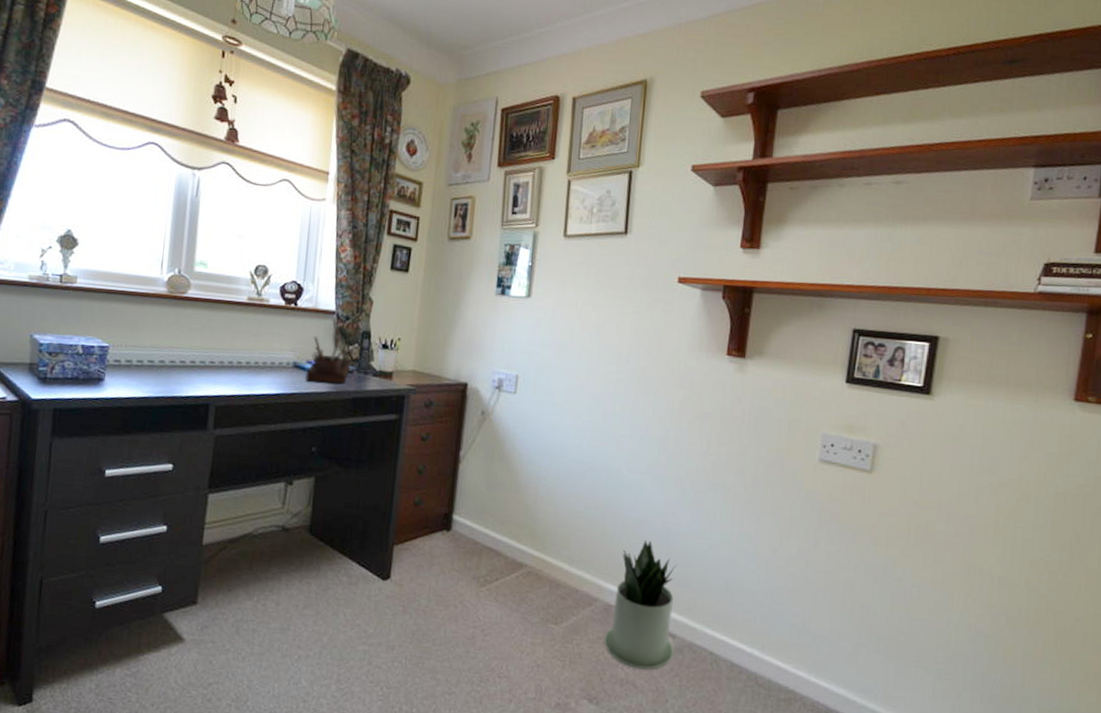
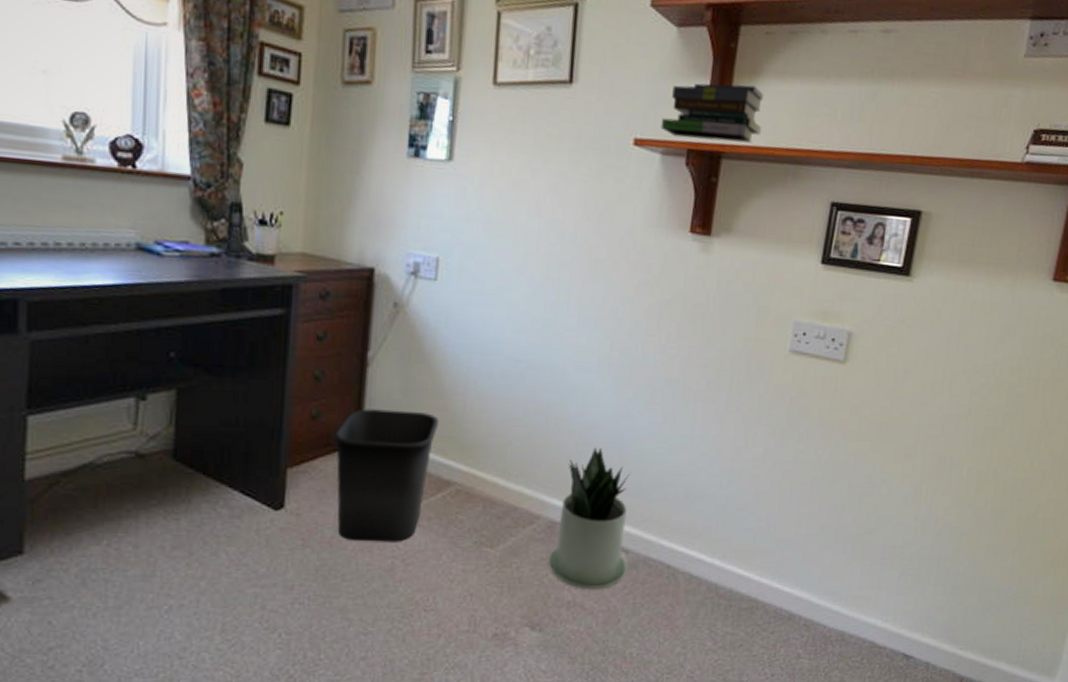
desk organizer: present [306,329,353,383] -> none [155,200,219,270]
waste bin: none [430,498,515,614] -> present [333,408,440,542]
books: none [700,231,790,279] -> present [660,83,764,143]

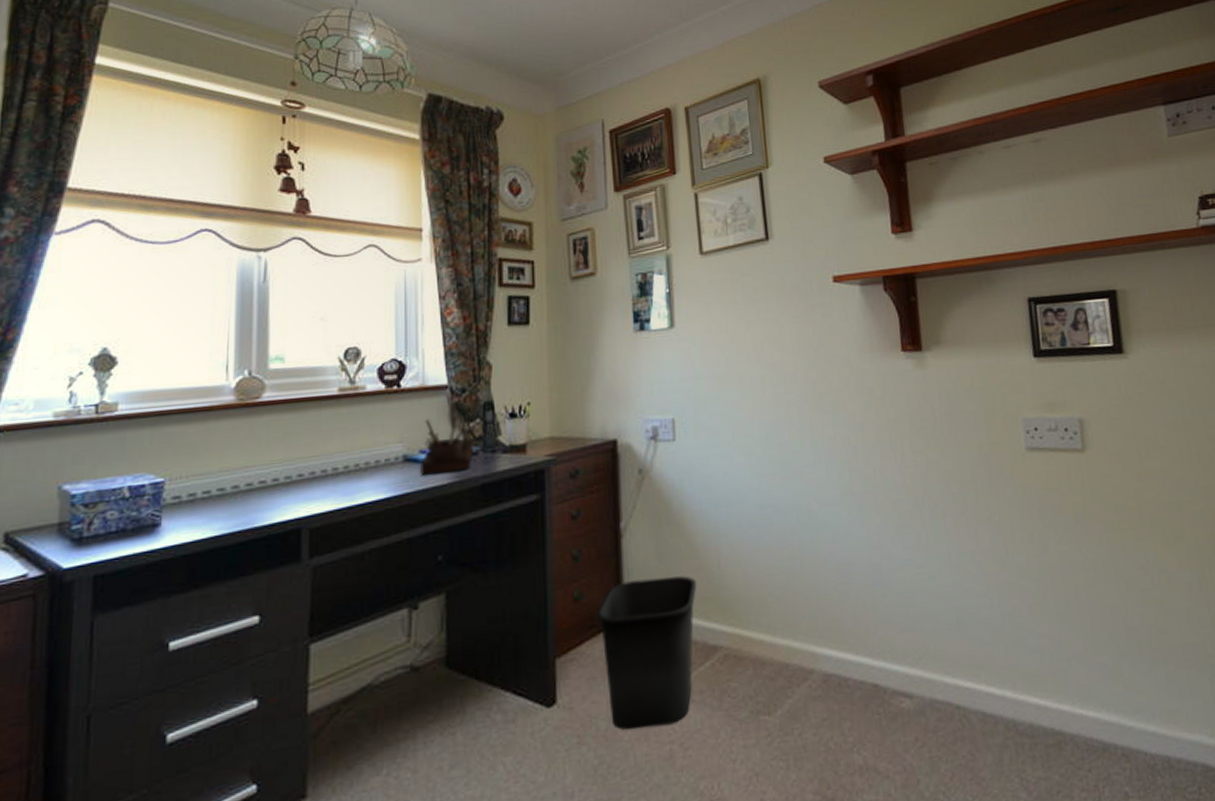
desk organizer: none [155,200,219,270] -> present [420,405,476,475]
planter: present [548,447,632,590] -> none [829,583,915,749]
books: present [660,83,764,143] -> none [853,210,947,268]

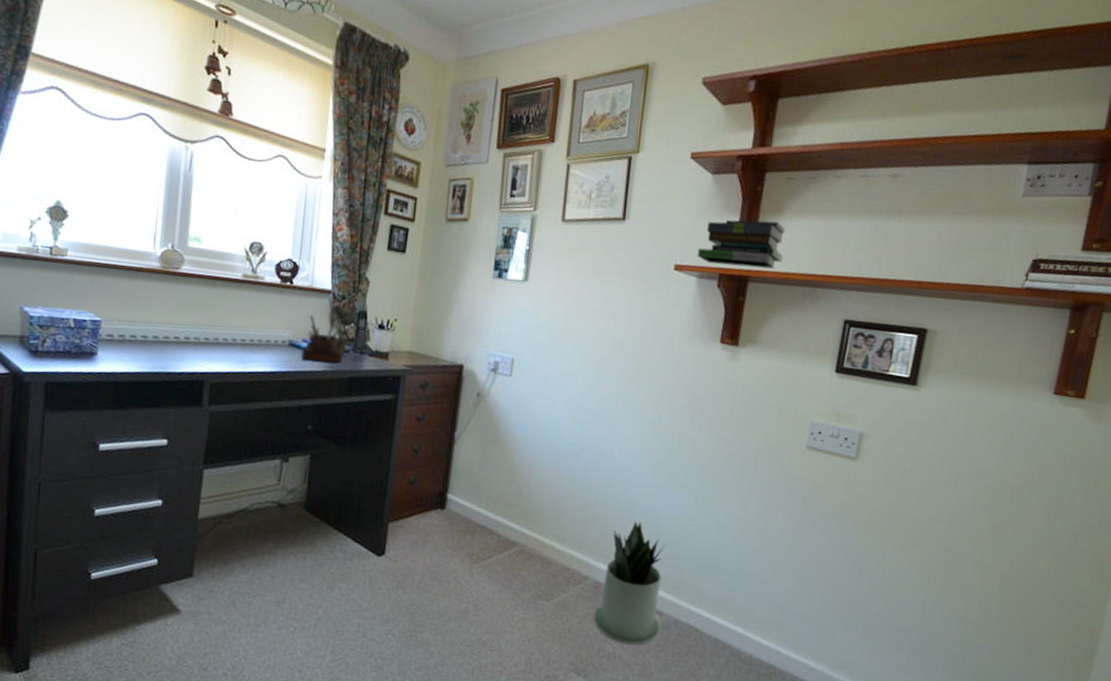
waste bin: present [597,576,697,730] -> none [424,478,509,590]
planter: none [829,583,915,749] -> present [593,521,666,645]
books: none [853,210,947,268] -> present [697,219,786,269]

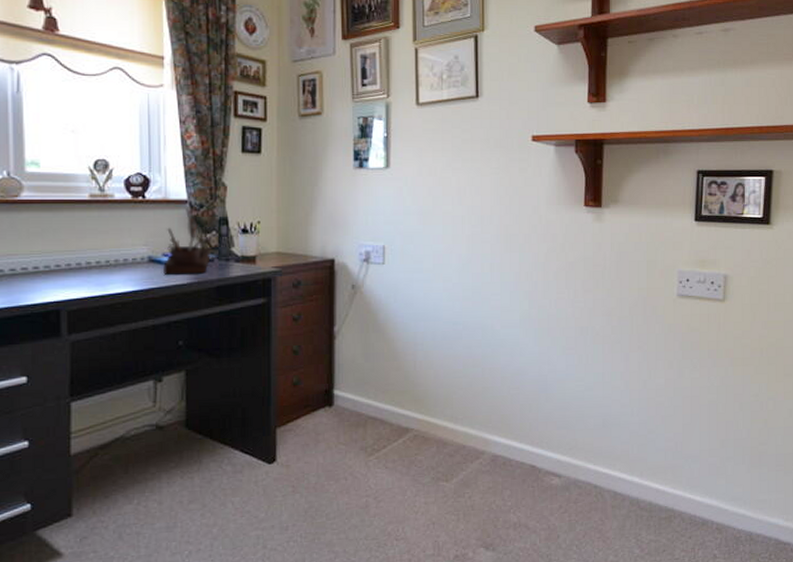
planter: present [593,521,666,645] -> none [494,389,561,512]
books: present [697,219,786,269] -> none [552,84,634,131]

